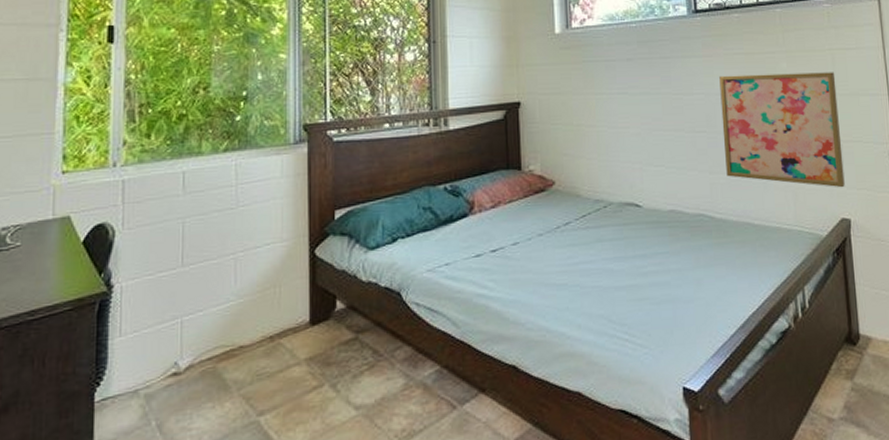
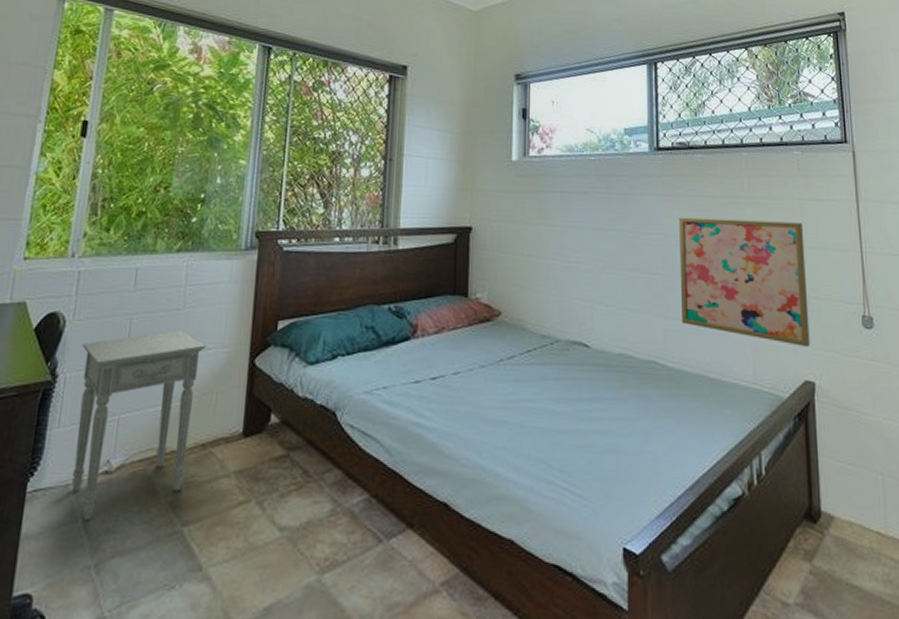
nightstand: none [135,228,264,422] -> present [71,330,206,520]

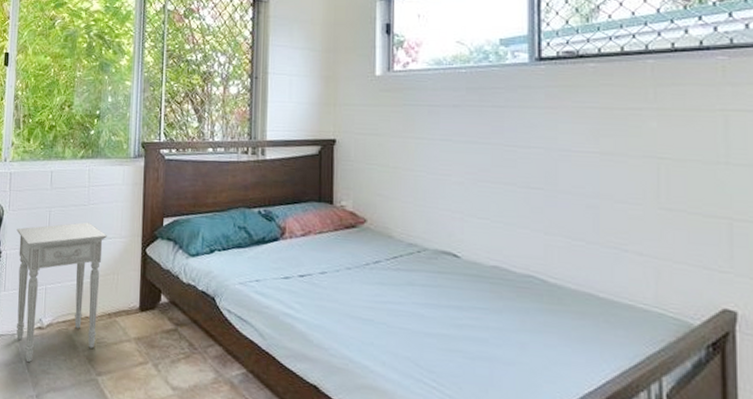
wall art: present [679,217,810,348] -> none [565,130,732,274]

